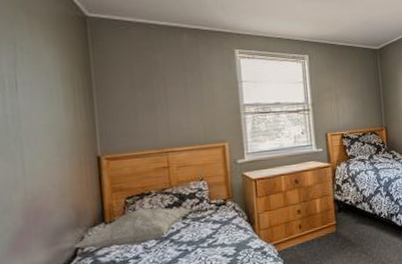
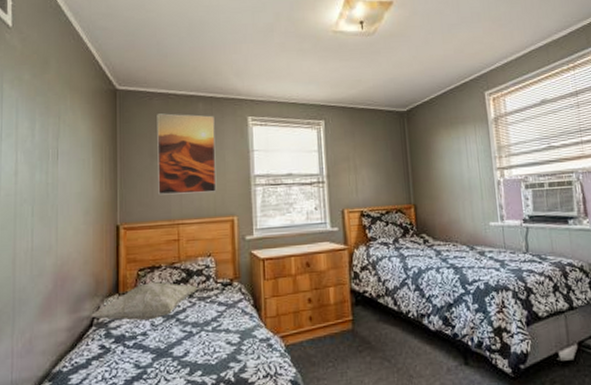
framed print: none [136,43,207,125] -> present [157,113,217,195]

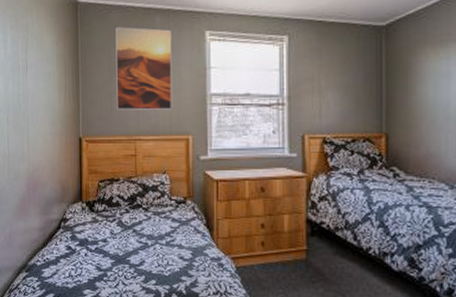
decorative pillow: present [90,282,198,320] -> none [58,194,153,228]

